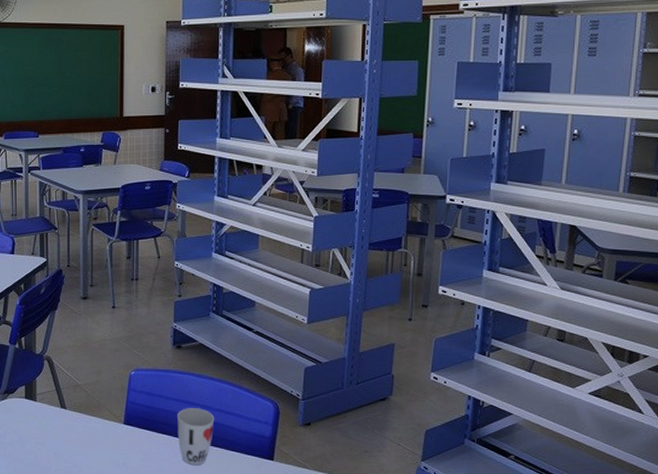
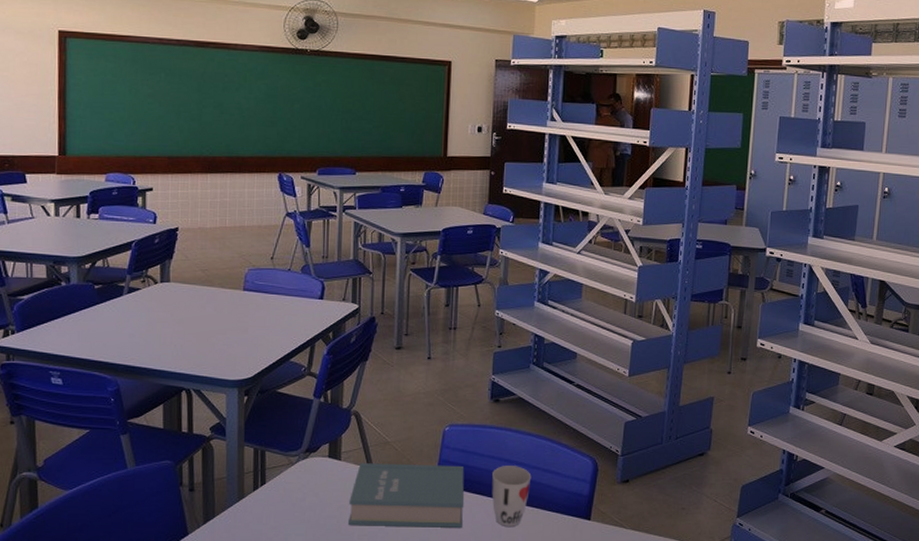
book: none [46,404,152,465] -> present [348,463,465,528]

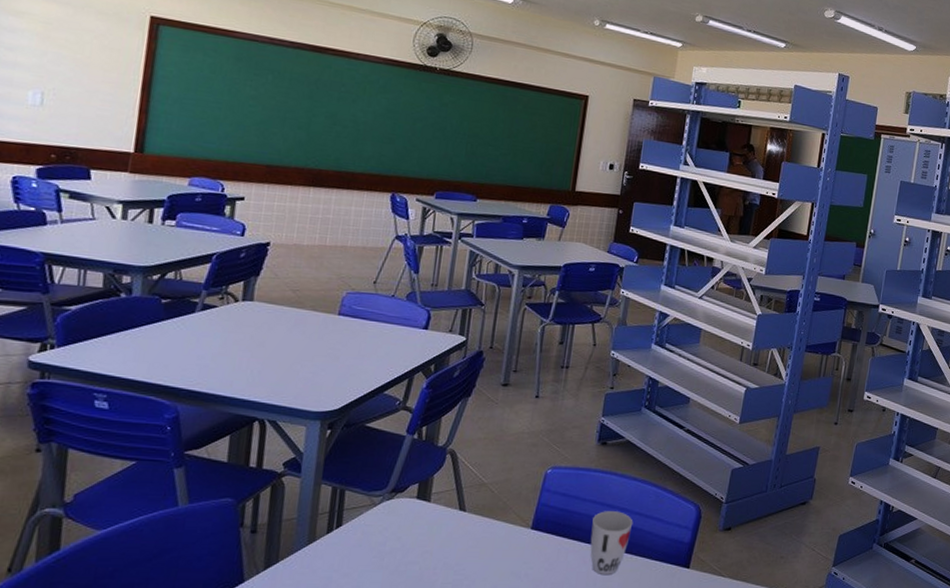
book: present [348,463,465,528] -> none [432,505,564,575]

